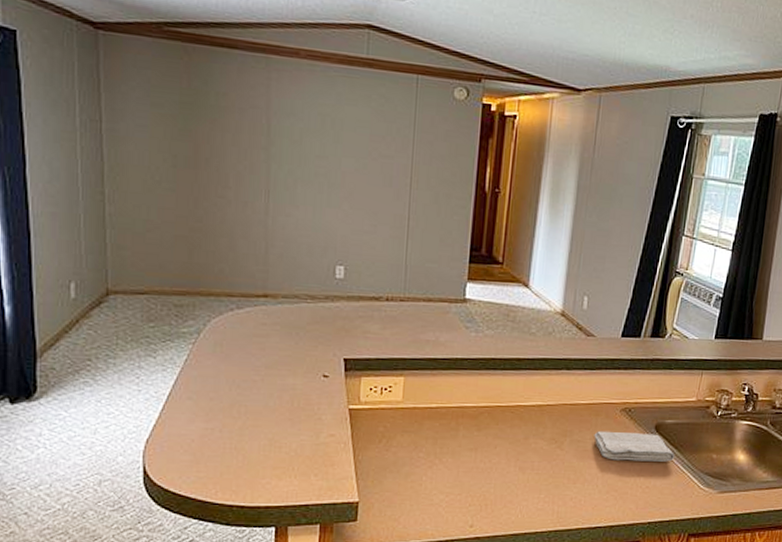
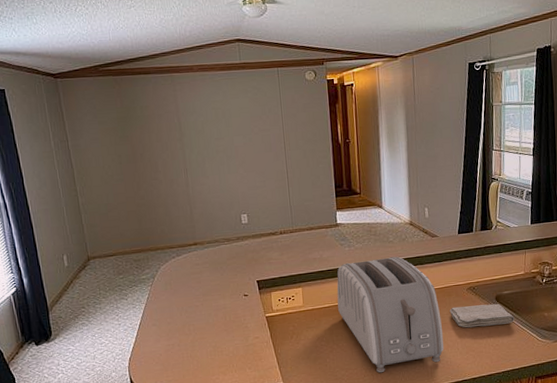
toaster: none [448,352,582,504] -> present [336,256,444,373]

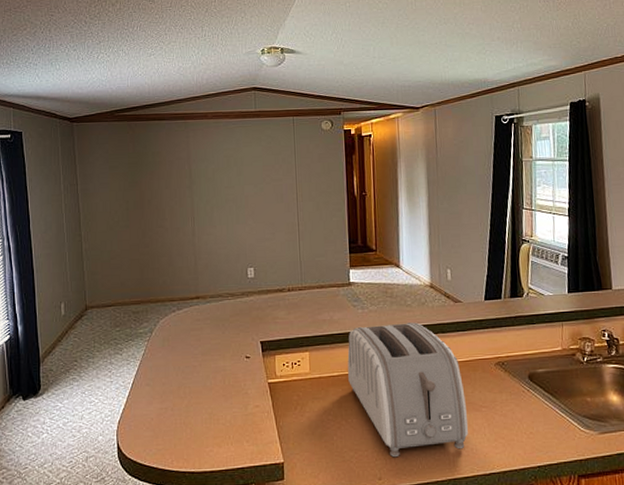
washcloth: present [449,303,515,328] -> none [475,383,552,410]

